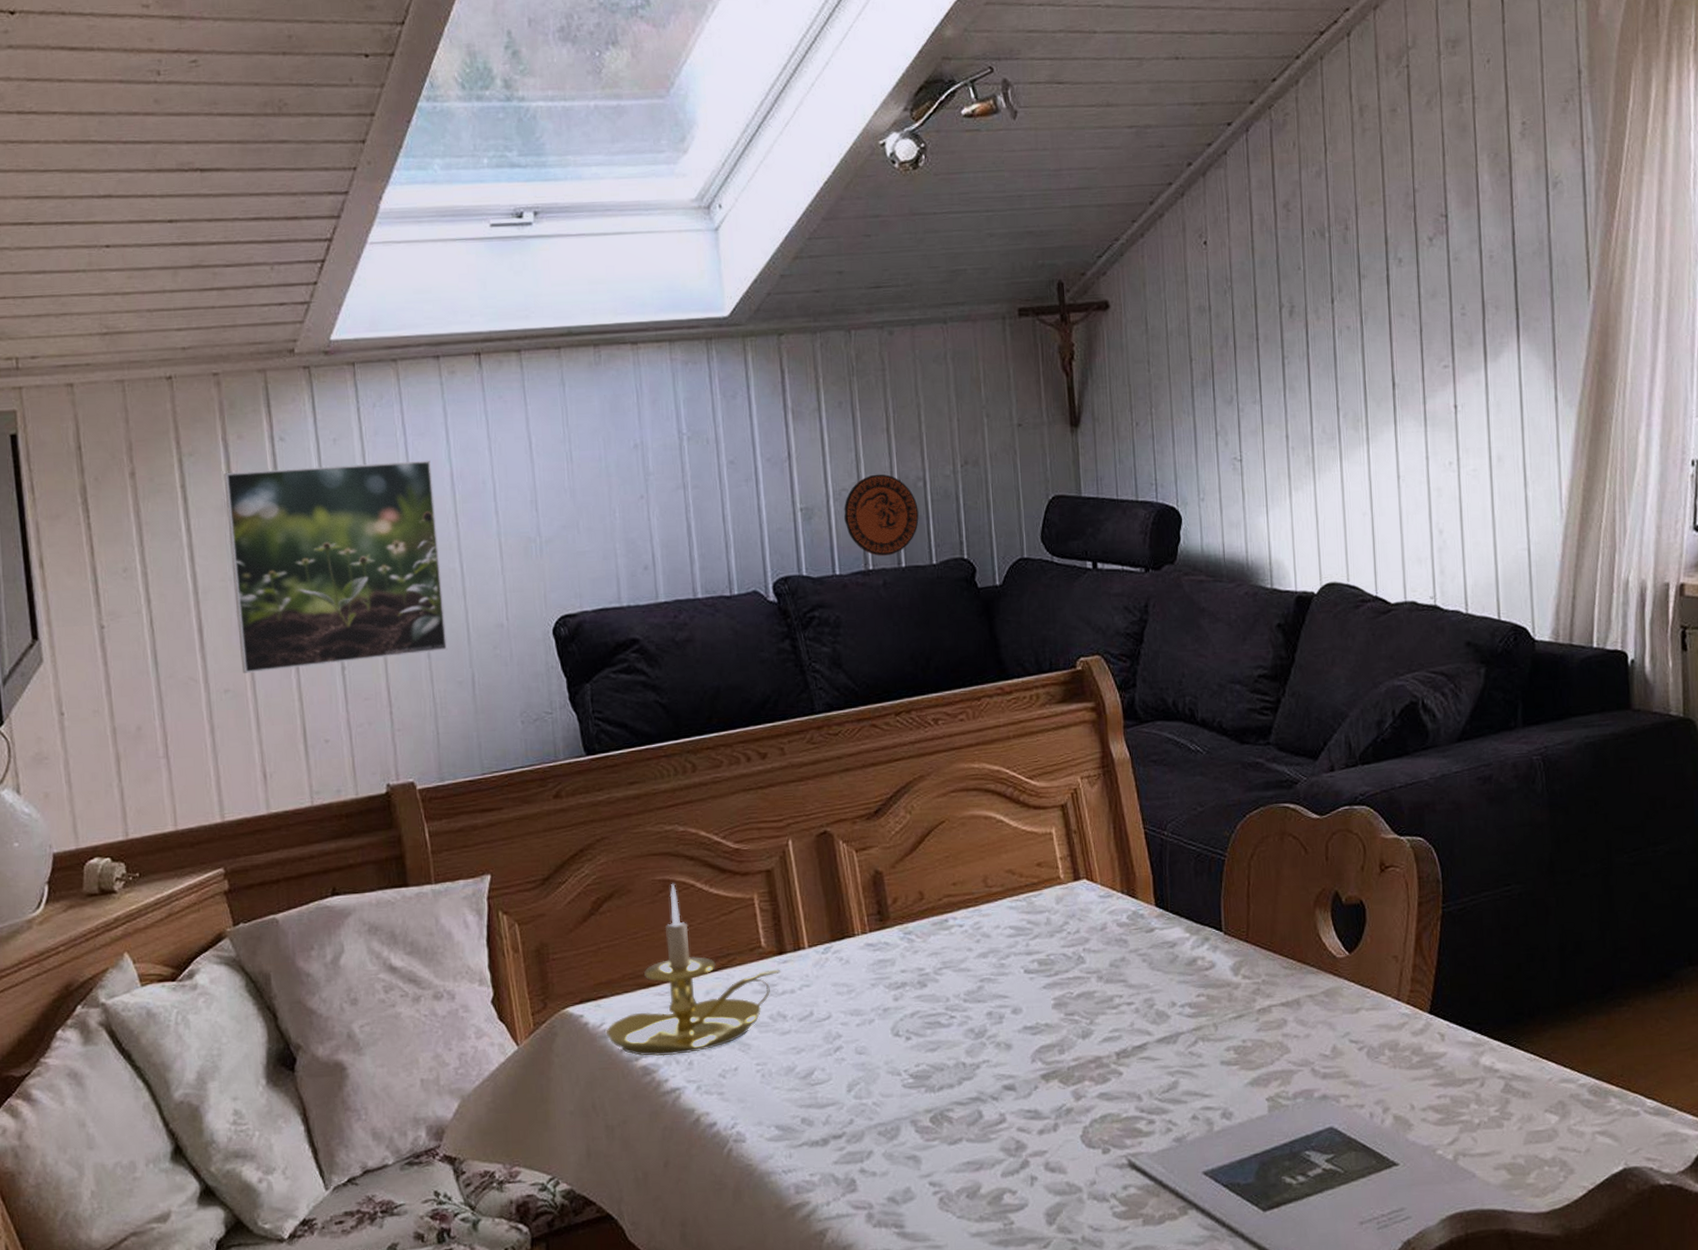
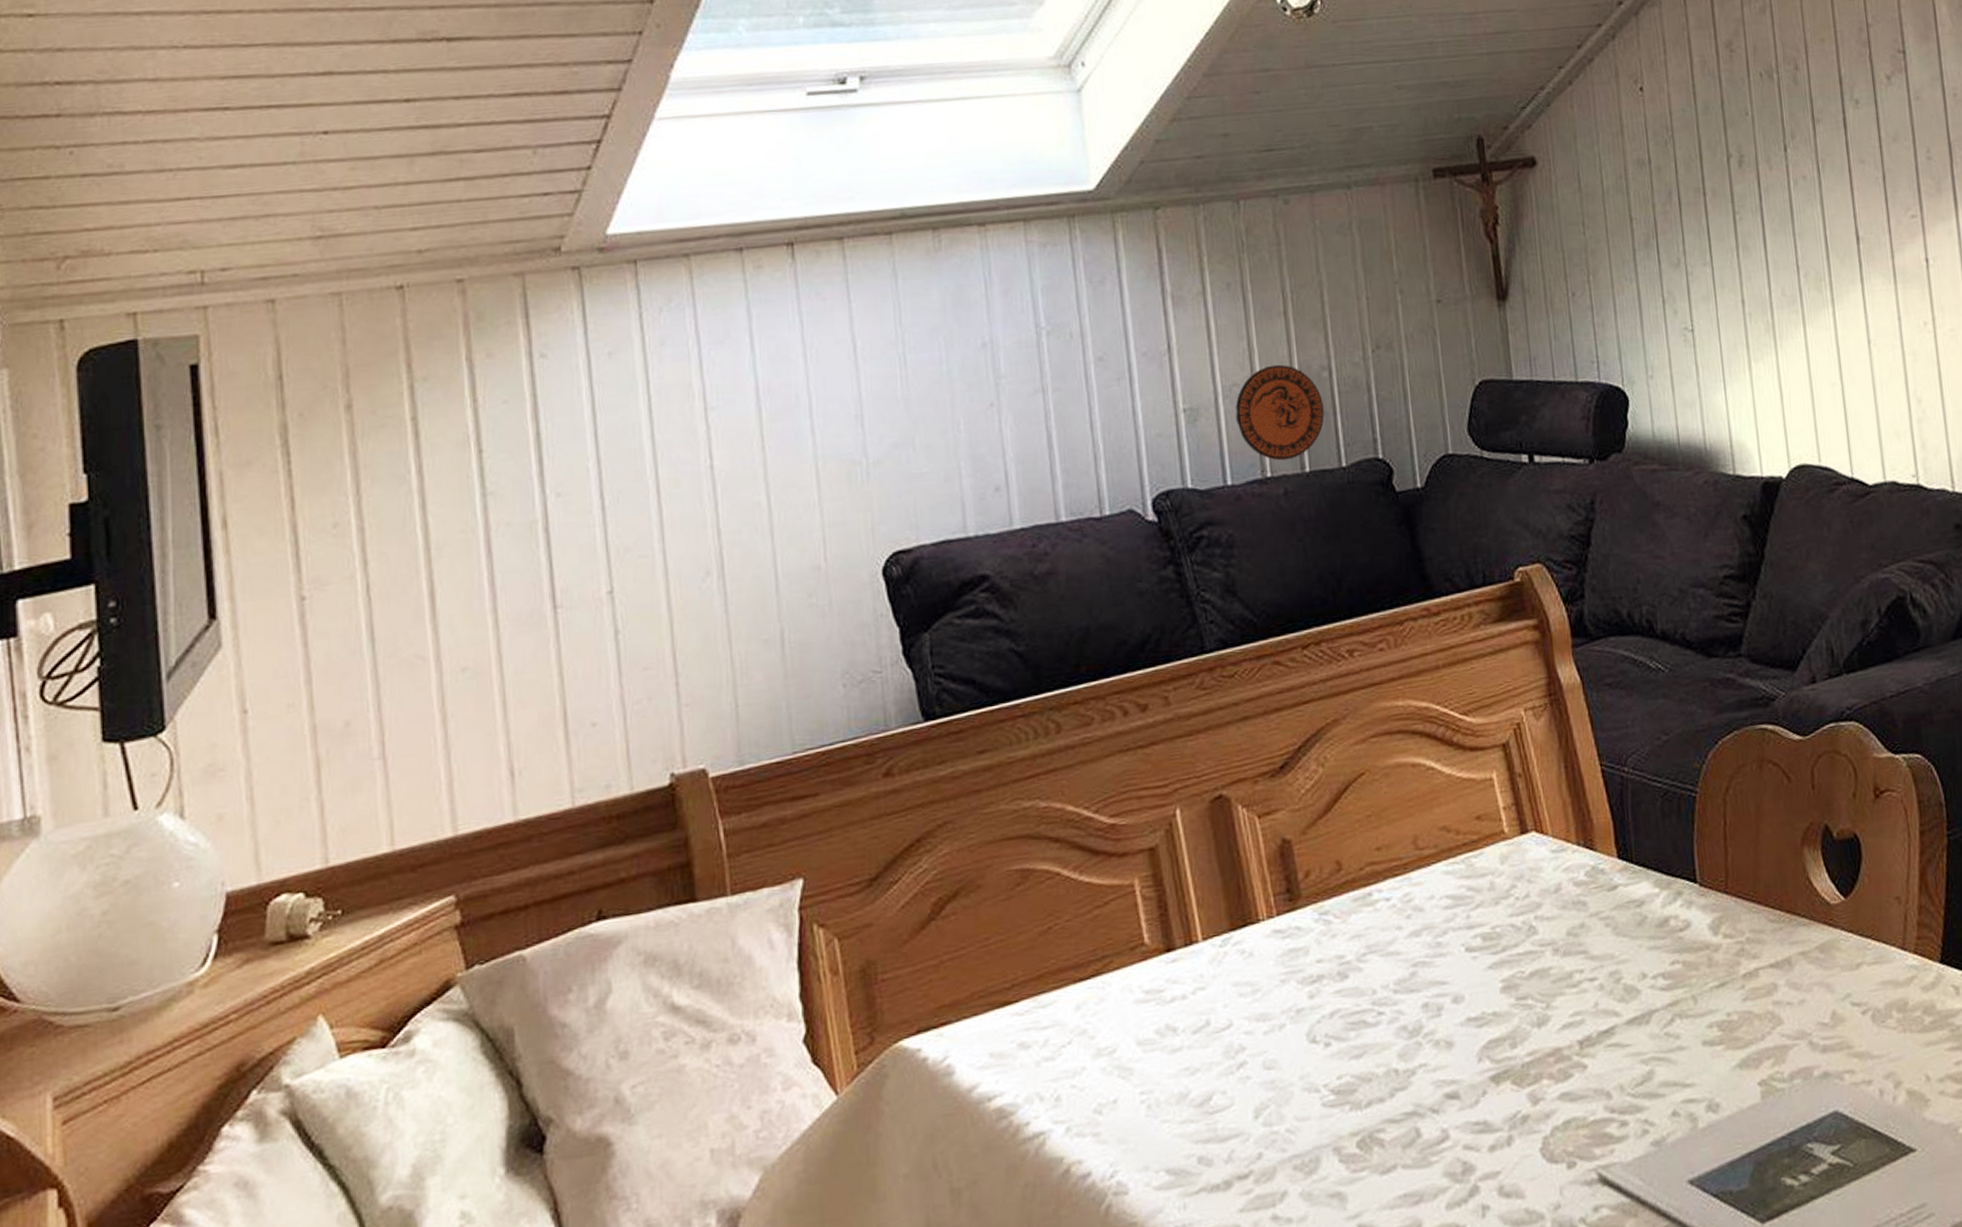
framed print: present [223,460,448,674] -> none [467,372,750,646]
candle holder: present [605,883,780,1056] -> none [949,872,1169,1095]

